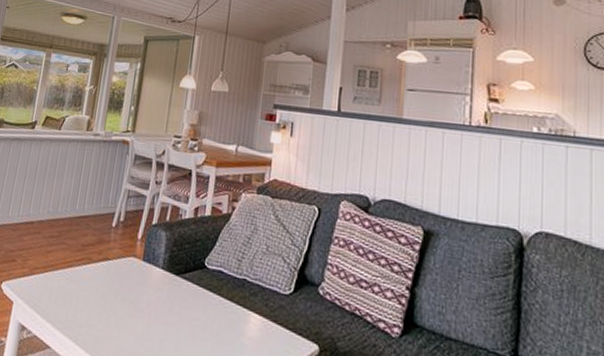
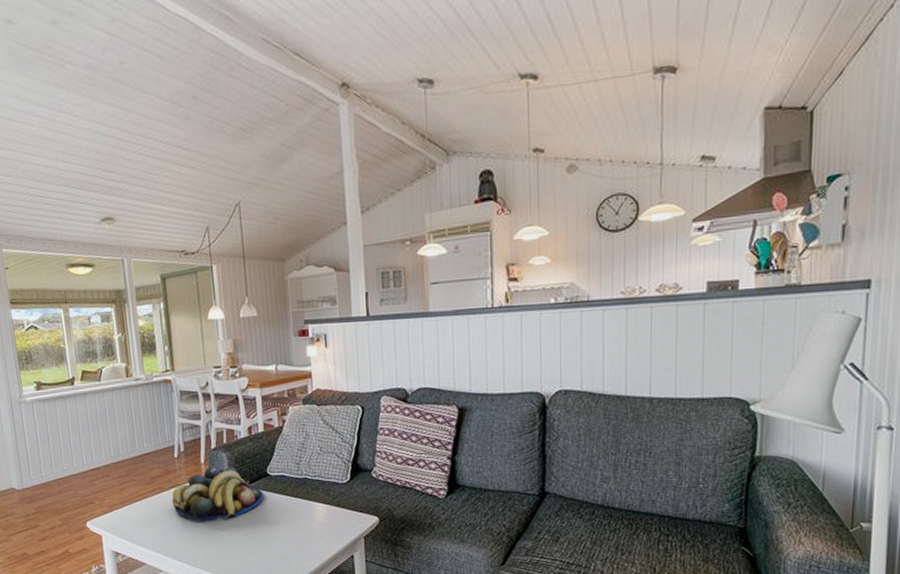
fruit bowl: none [96,243,197,313] -> present [172,465,264,524]

